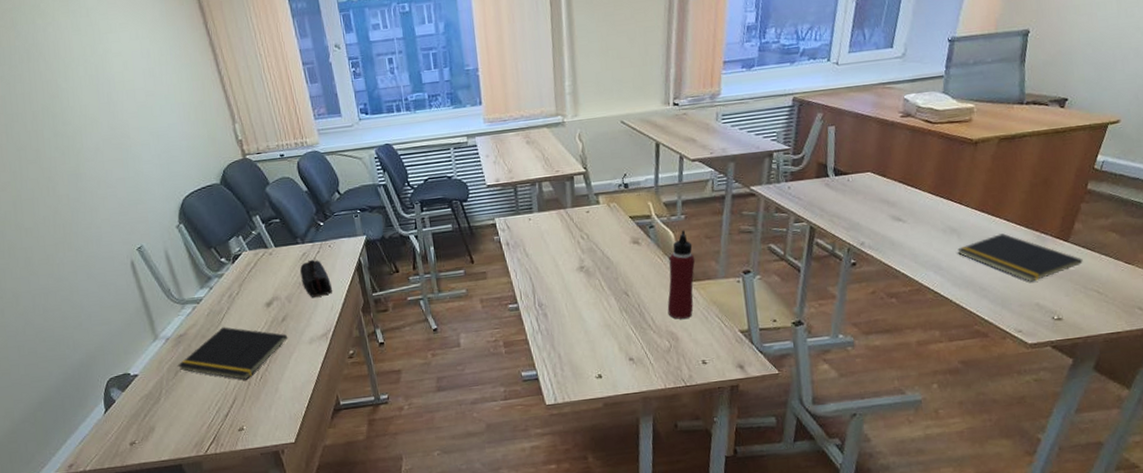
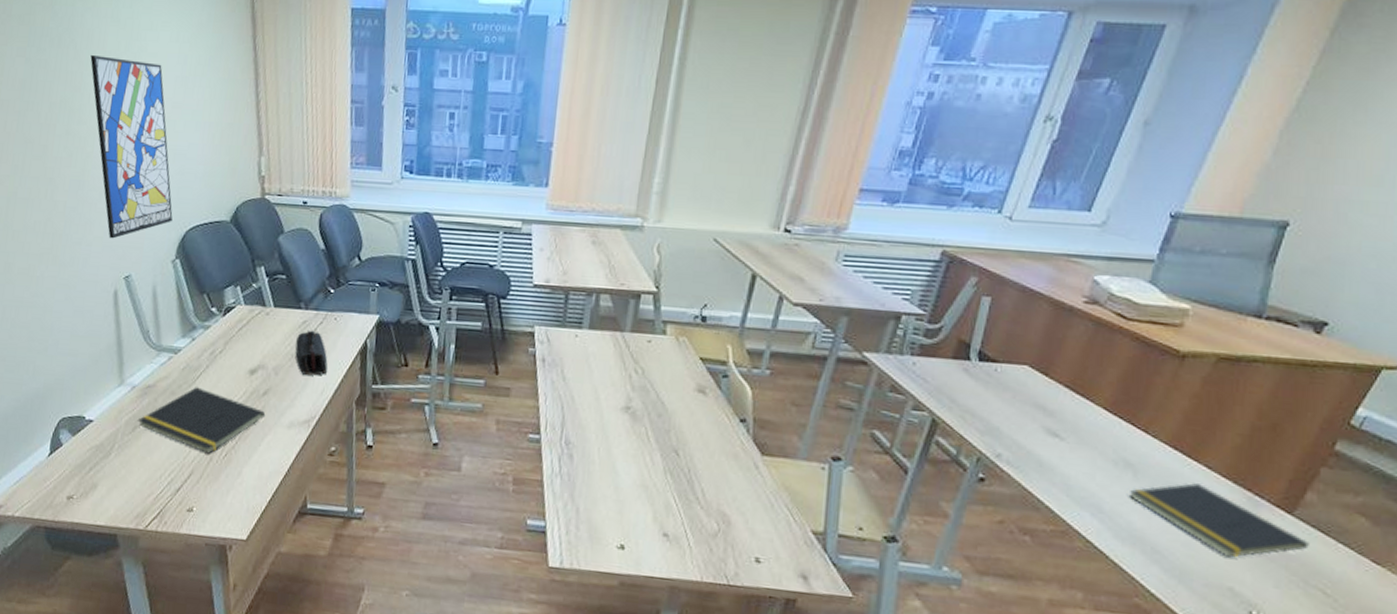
wall art: none [61,61,169,218] -> present [90,55,173,239]
water bottle: present [667,230,695,319] -> none [724,389,773,500]

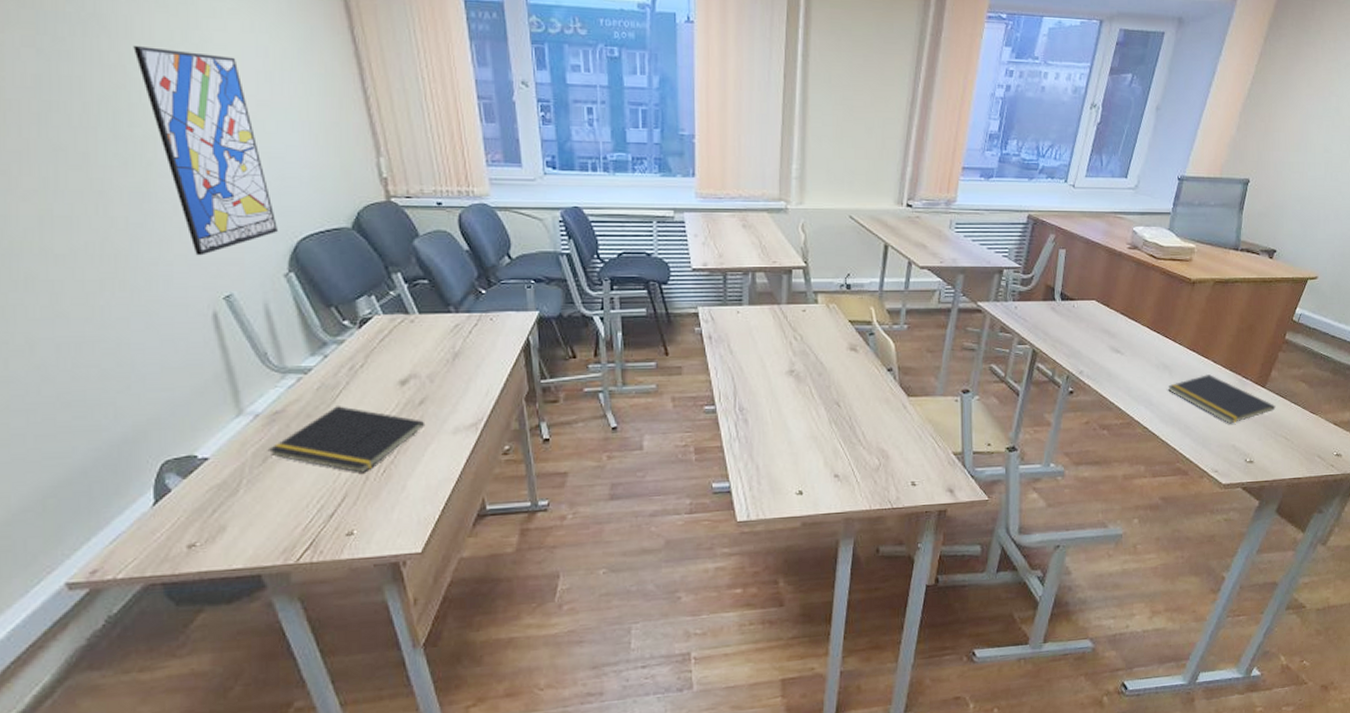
pencil case: present [295,330,328,376] -> none [450,333,489,379]

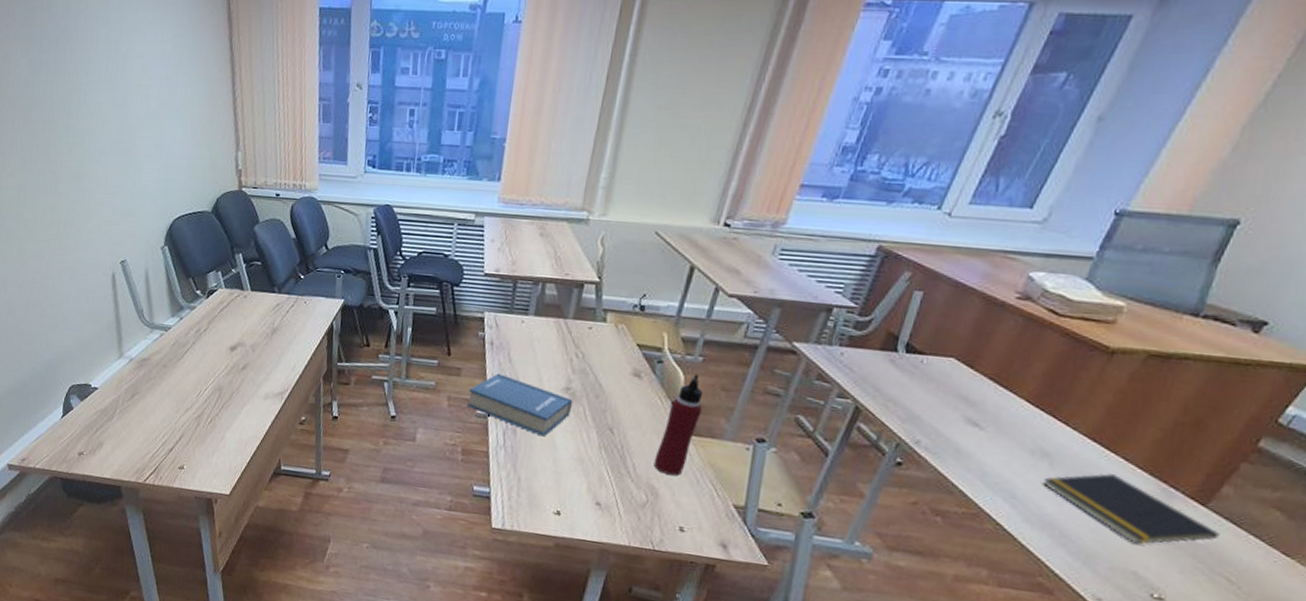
wall art: present [133,46,278,256] -> none [85,56,161,227]
notepad: present [267,406,426,473] -> none [135,361,245,420]
hardback book: none [693,366,799,422] -> present [467,373,573,437]
water bottle: none [880,341,914,436] -> present [654,374,703,476]

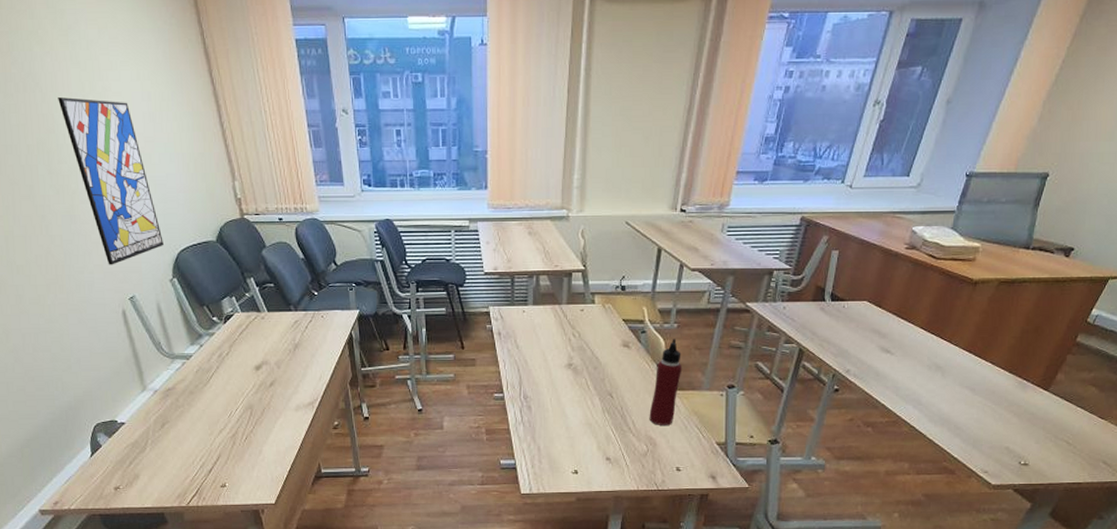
wall art: none [85,56,161,227] -> present [58,97,164,265]
hardback book: present [467,373,573,437] -> none [485,359,576,409]
notepad: present [1041,473,1220,544] -> none [938,376,1059,426]

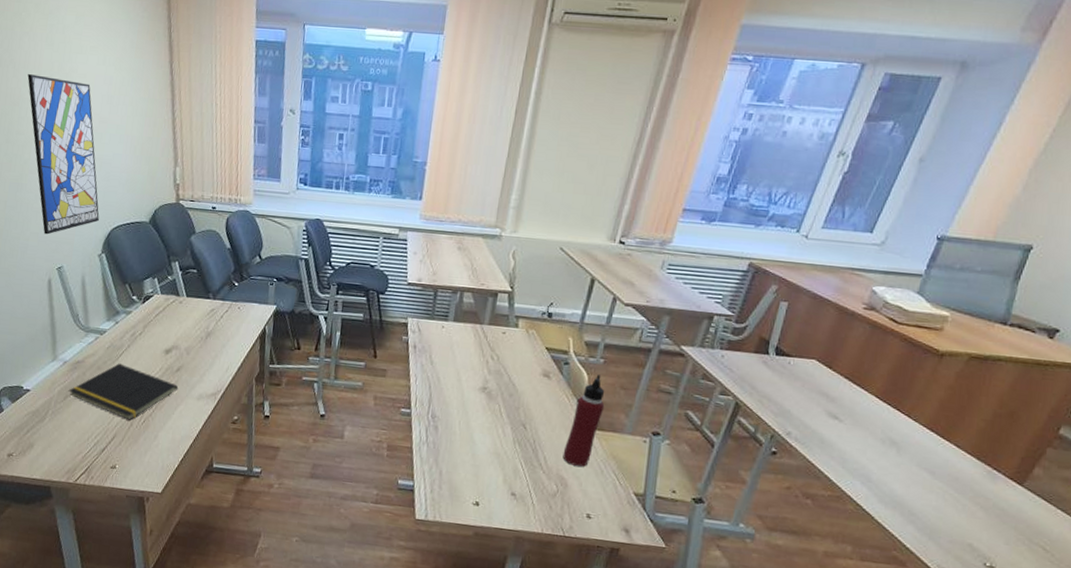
notepad: none [164,385,275,439] -> present [68,363,179,420]

